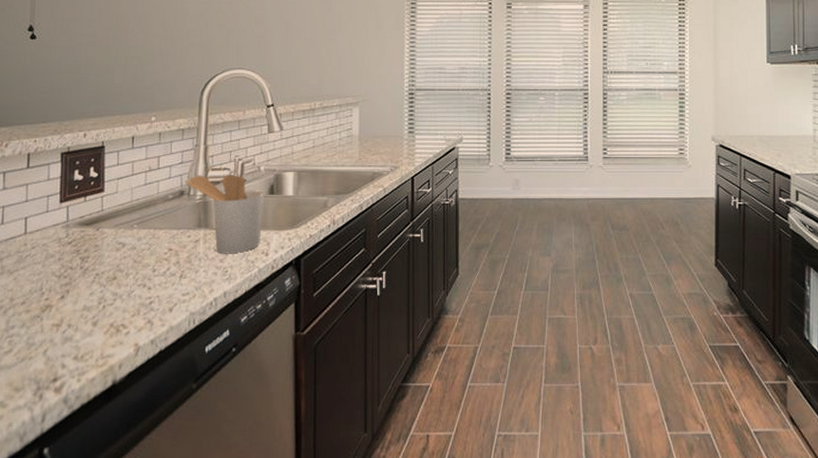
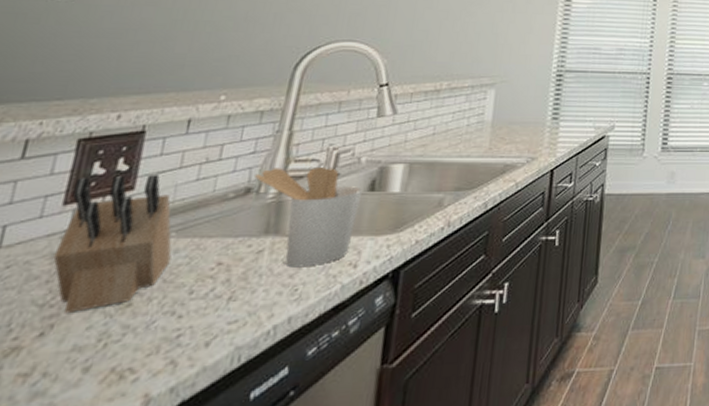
knife block: none [60,179,137,283] -> present [53,173,172,314]

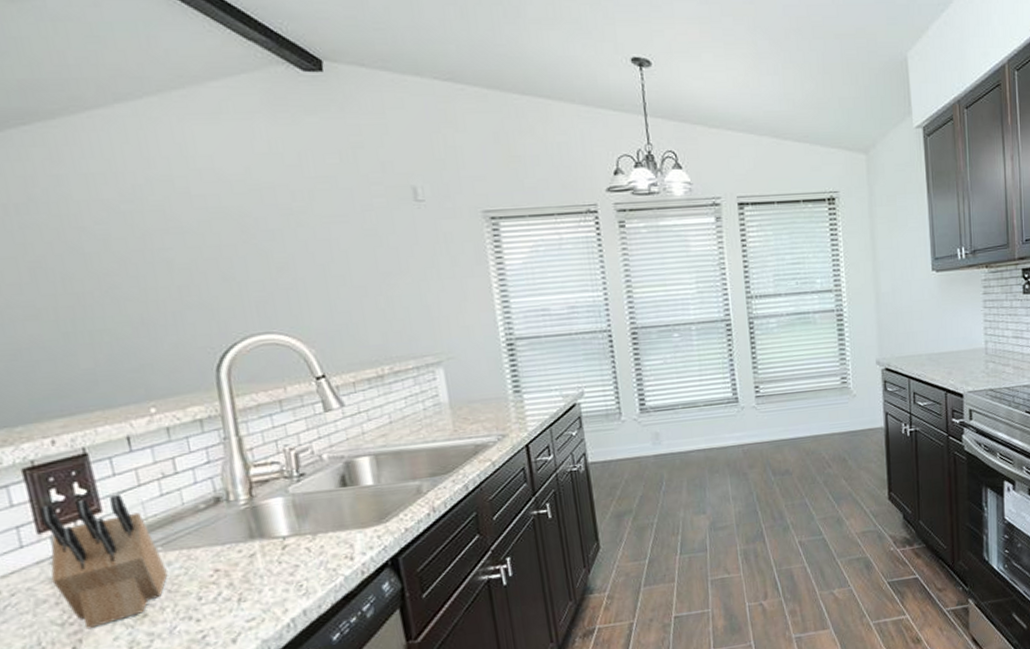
utensil holder: present [255,168,363,268] -> none [218,468,341,567]

